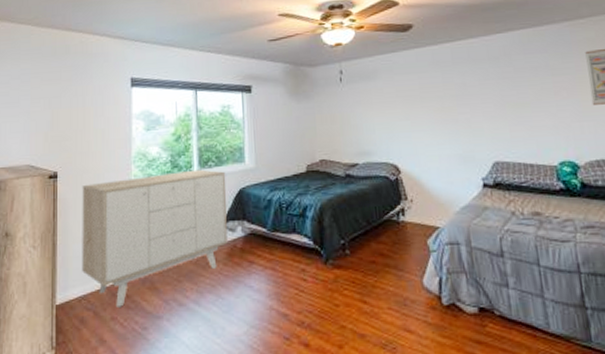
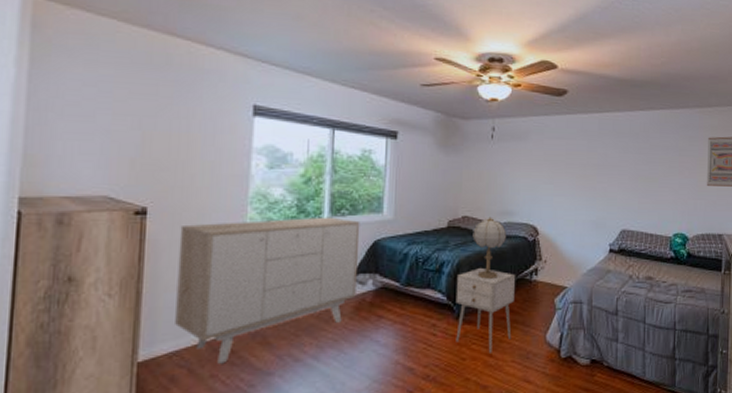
nightstand: none [320,211,385,299] -> present [455,268,516,353]
table lamp: none [332,158,368,222] -> present [472,217,507,279]

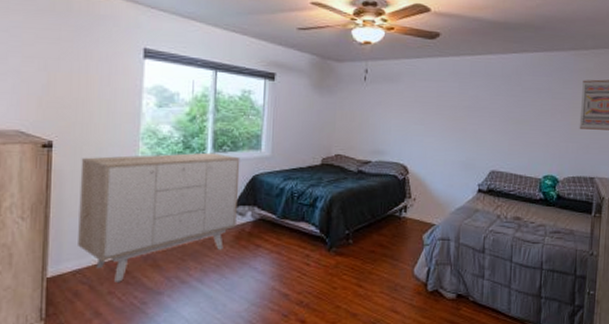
nightstand: present [455,268,516,353] -> none [328,204,386,284]
table lamp: present [472,217,507,279] -> none [345,155,378,214]

